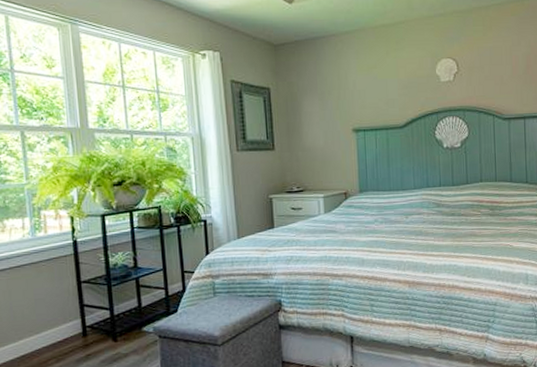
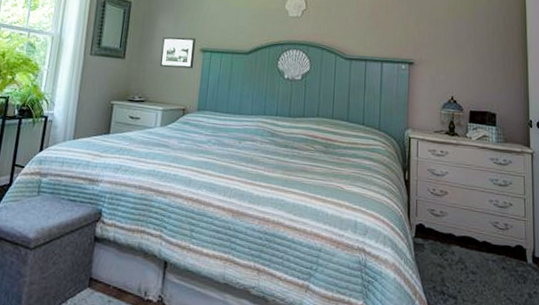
picture frame: none [311,118,349,154] -> present [159,37,196,69]

